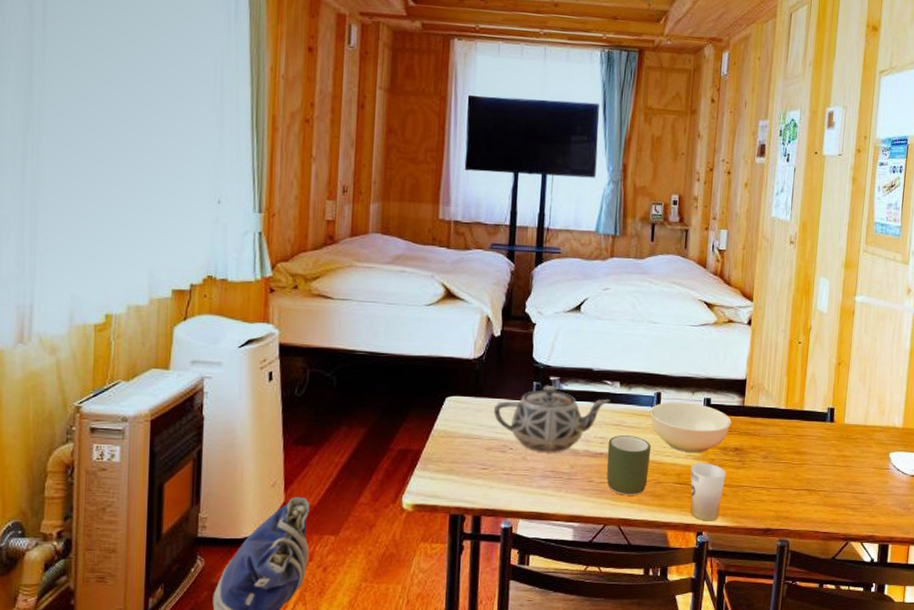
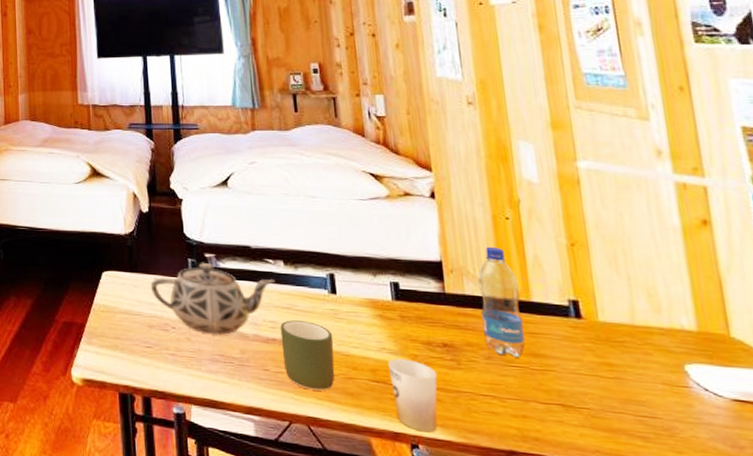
bowl: present [649,402,732,453] -> none [323,284,432,347]
bottle: none [765,366,798,456] -> present [477,246,525,359]

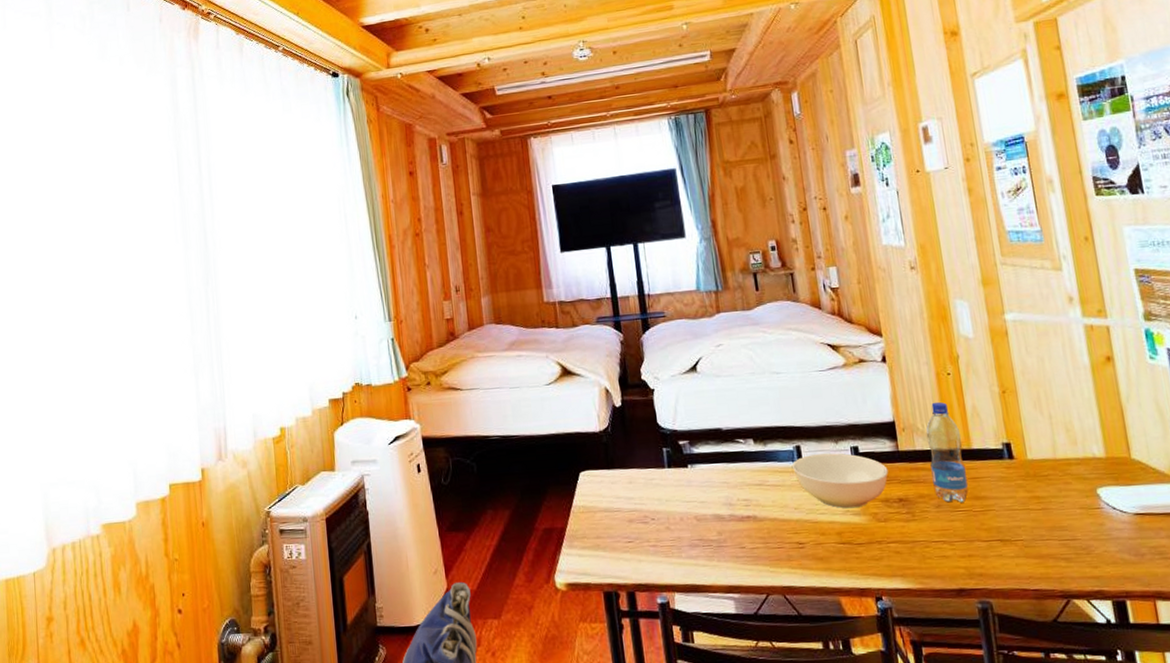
teapot: present [150,262,275,336] -> none [627,449,746,521]
mug: present [280,320,335,391] -> none [753,495,806,561]
bowl: none [323,284,432,347] -> present [791,453,889,509]
cup: present [387,358,438,433] -> none [851,518,898,584]

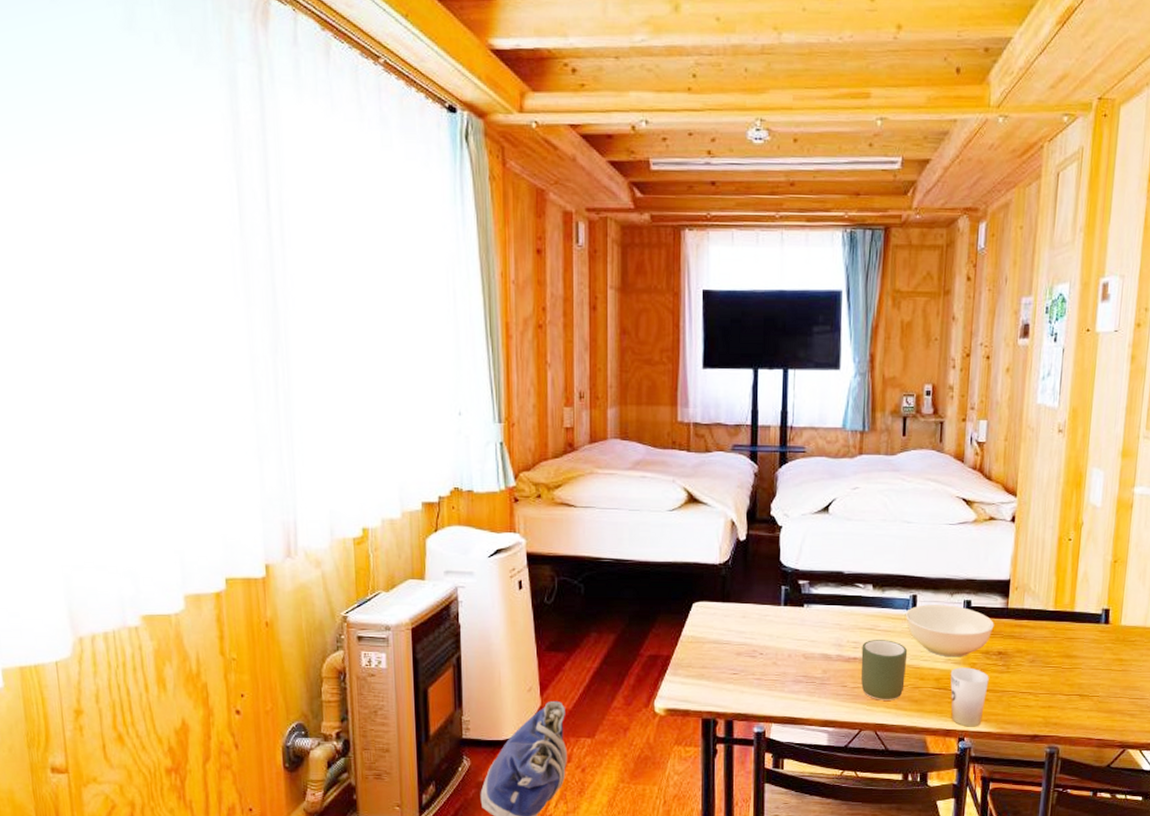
mug: none [753,495,806,561] -> present [861,640,908,700]
cup: none [851,518,898,584] -> present [950,667,989,727]
bottle: present [926,402,969,503] -> none [1032,565,1068,660]

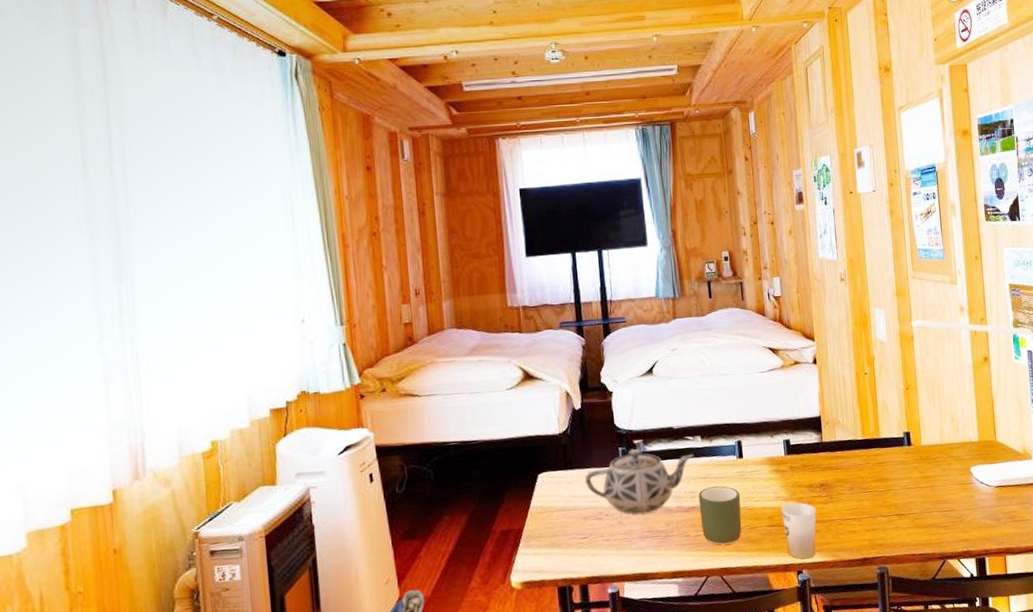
teapot: none [741,589,862,658] -> present [584,448,694,514]
bowl: present [905,605,994,657] -> none [733,446,813,495]

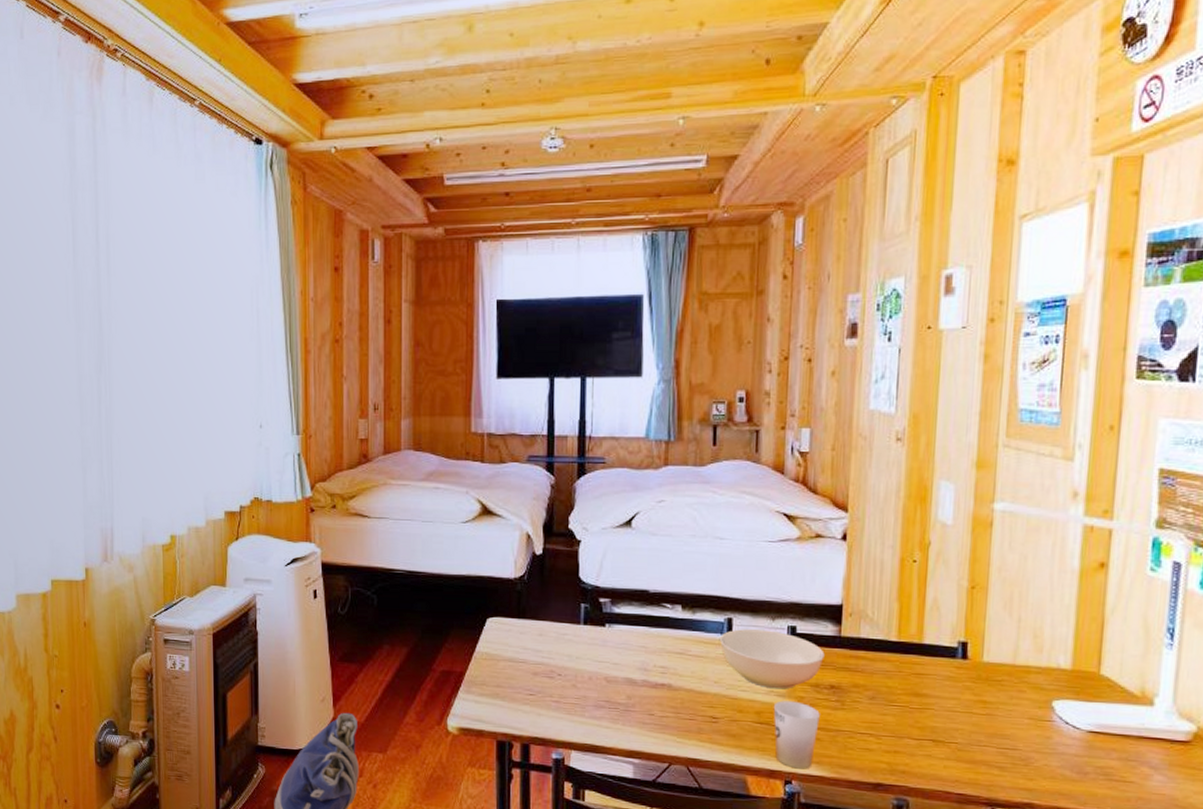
teapot: present [584,448,694,514] -> none [538,607,670,682]
mug: present [698,486,742,545] -> none [669,665,723,733]
bowl: none [733,446,813,495] -> present [719,629,825,690]

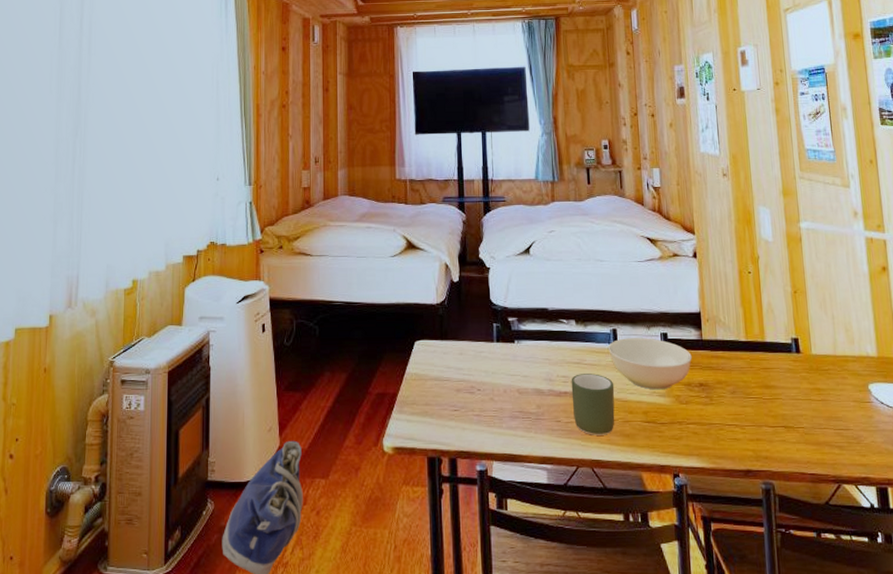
mug: none [669,665,723,733] -> present [571,373,615,435]
cup: present [773,700,820,769] -> none [657,400,695,462]

